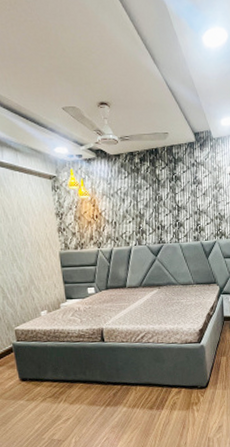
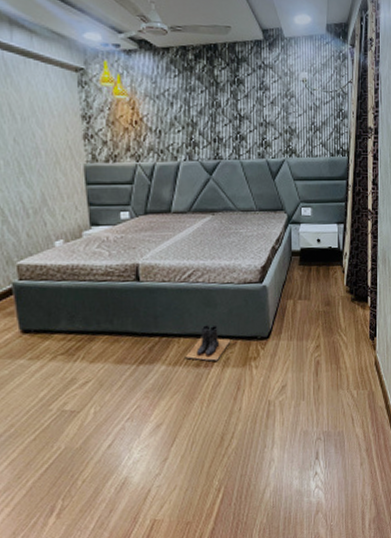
boots: none [141,376,177,405] -> present [185,325,231,362]

